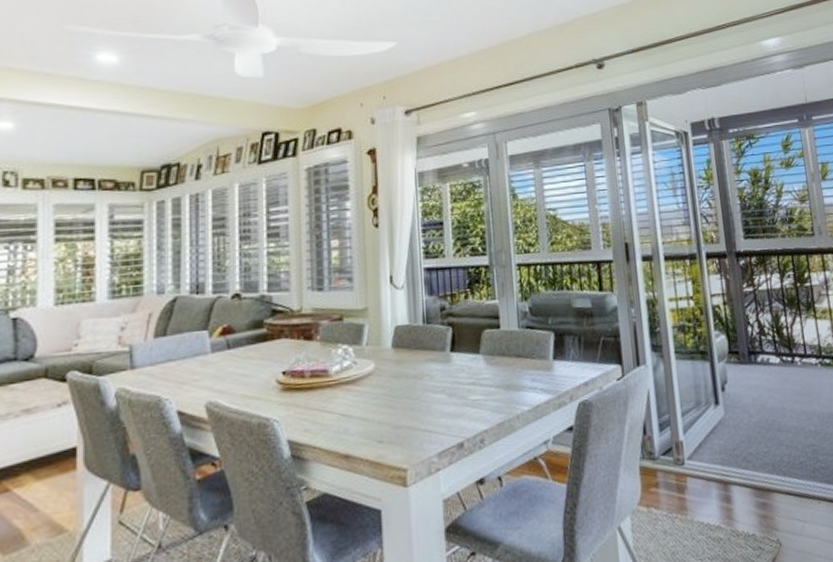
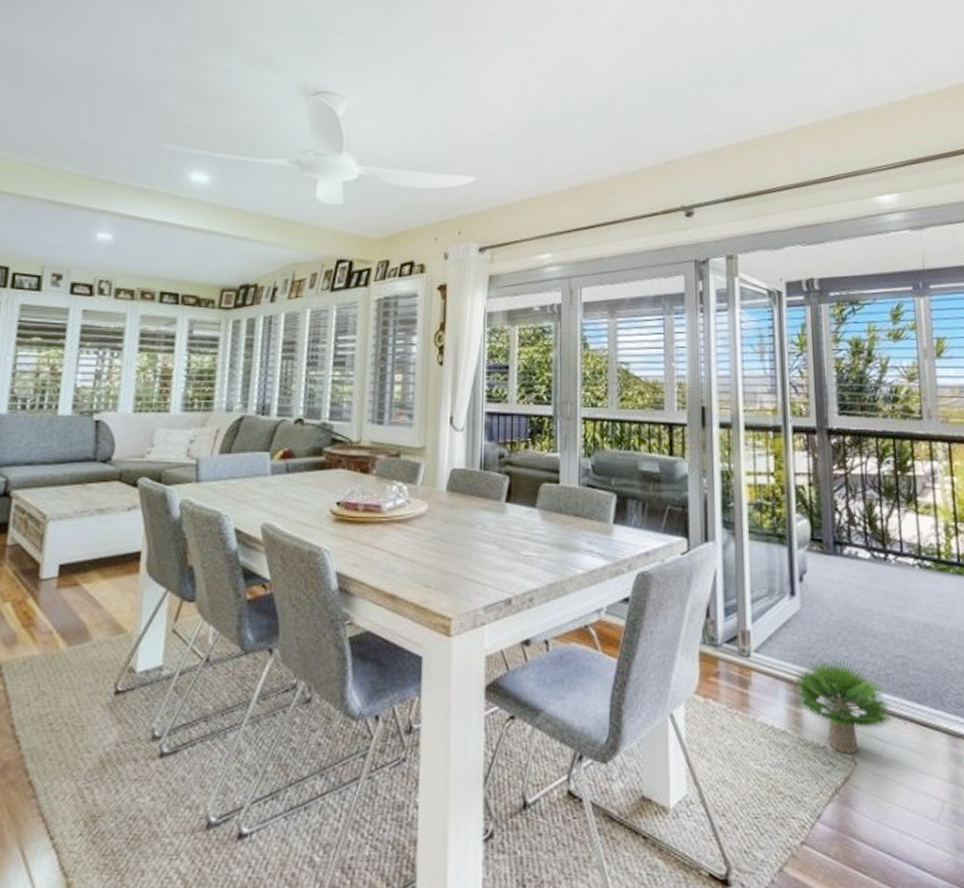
potted plant: none [723,455,809,538] -> present [793,659,893,753]

